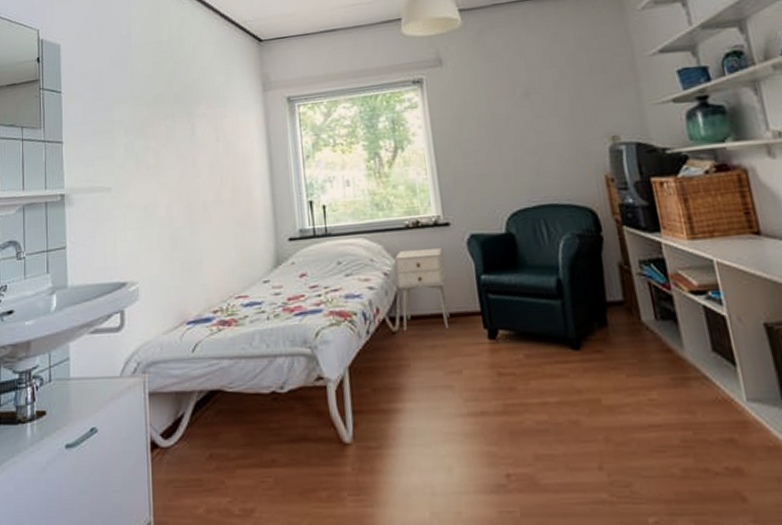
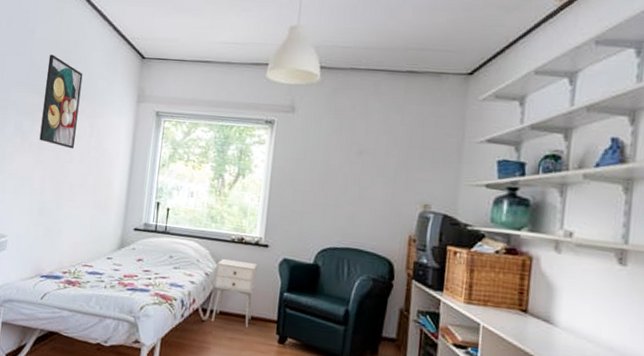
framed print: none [152,58,200,161] -> present [39,54,83,149]

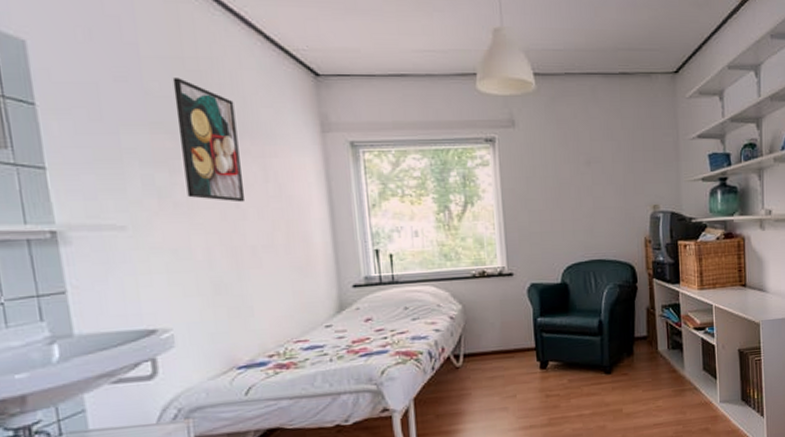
nightstand: present [211,259,259,328] -> none [460,295,509,367]

